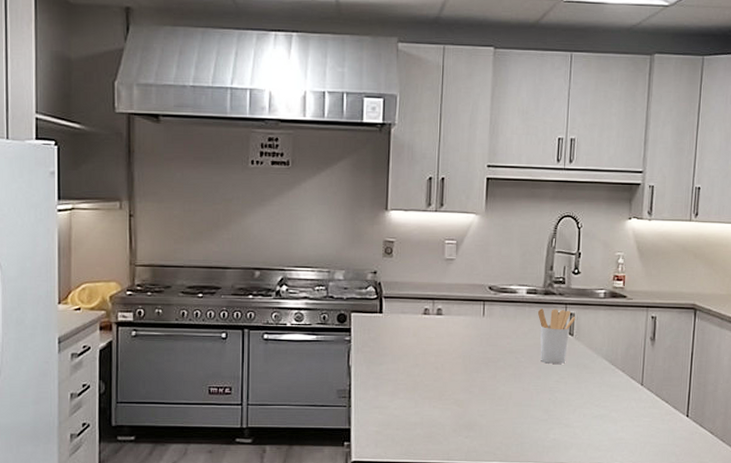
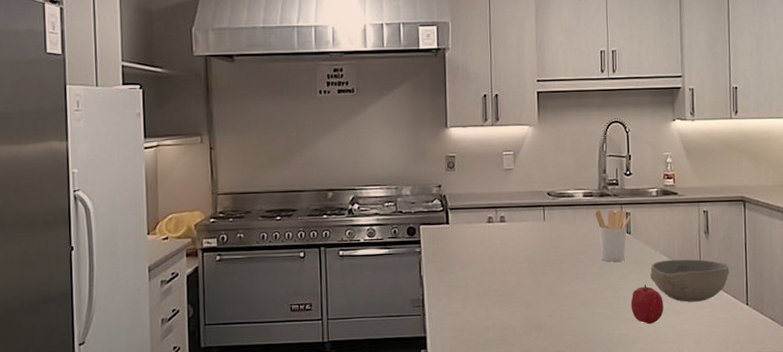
fruit: none [567,388,601,430] -> present [631,283,664,324]
bowl: none [589,365,673,410] -> present [650,259,729,302]

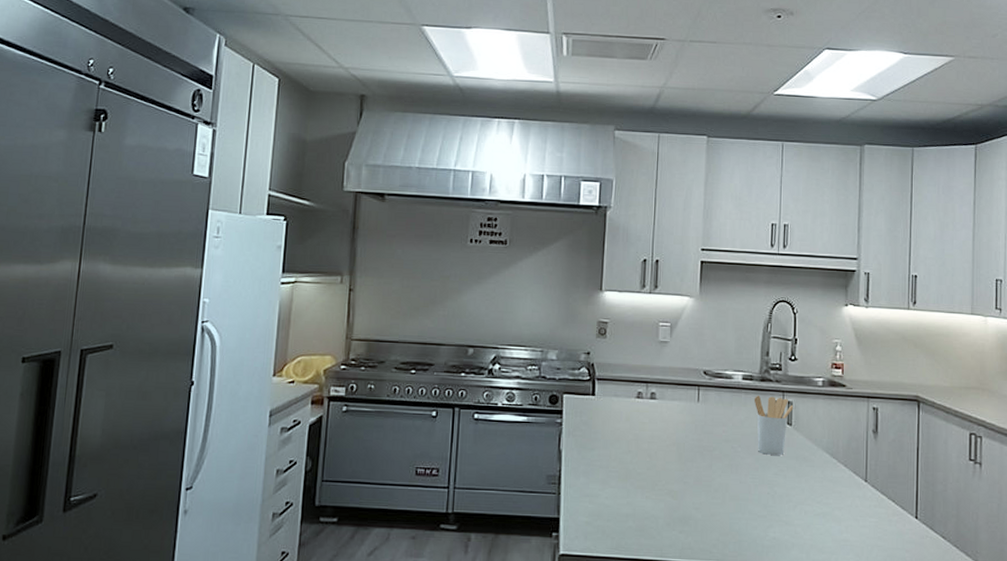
fruit: present [631,283,664,324] -> none [787,482,823,529]
bowl: present [650,259,729,302] -> none [810,458,898,509]

